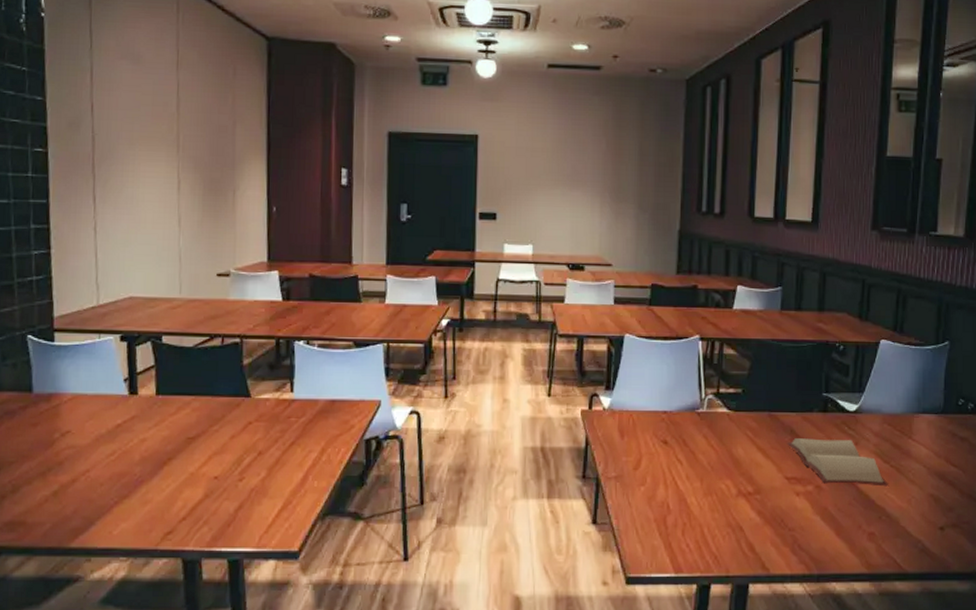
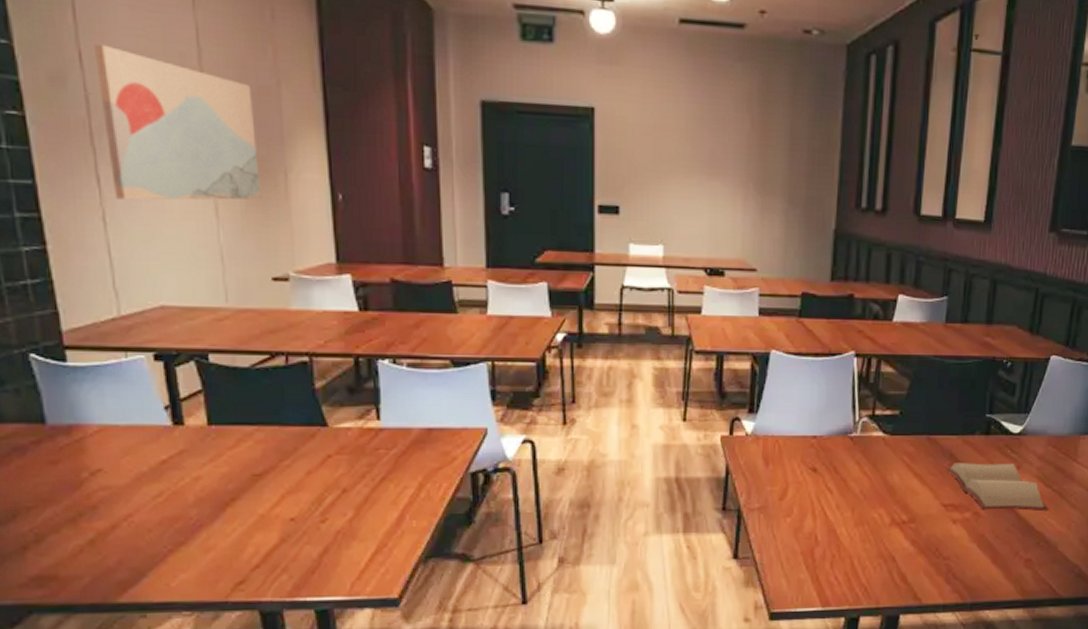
wall art: none [102,98,215,214] -> present [94,44,262,201]

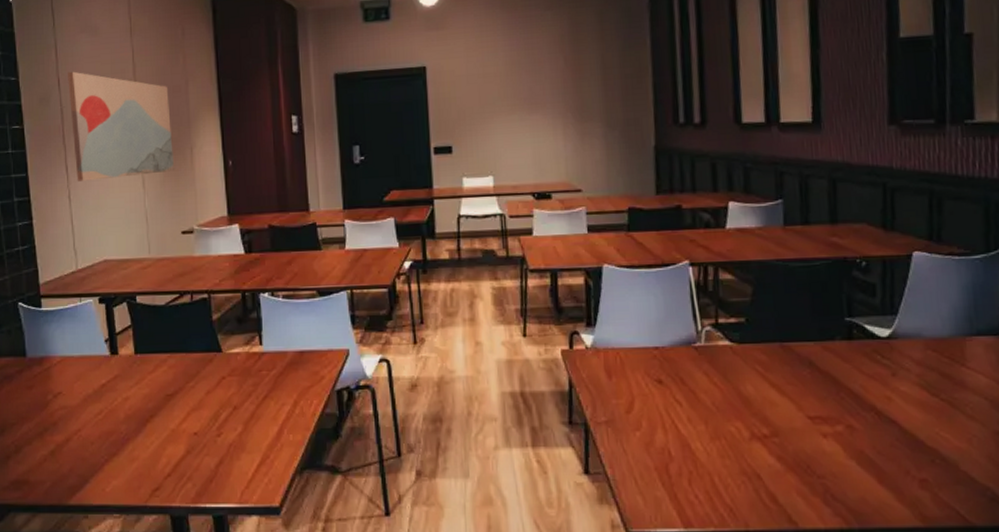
hardback book: present [945,463,1049,512] -> none [806,371,940,424]

